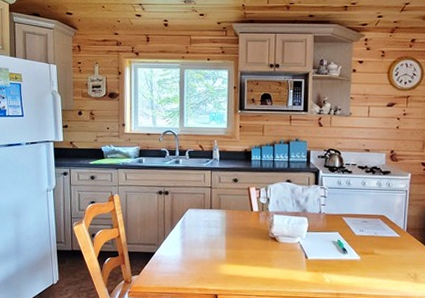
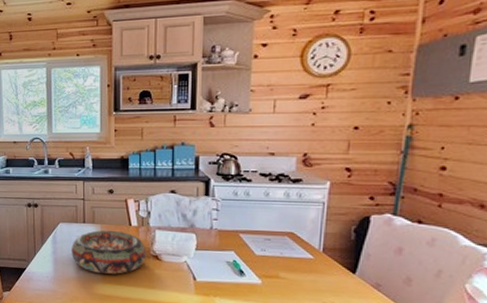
decorative bowl: none [199,216,266,255] -> present [71,230,147,274]

